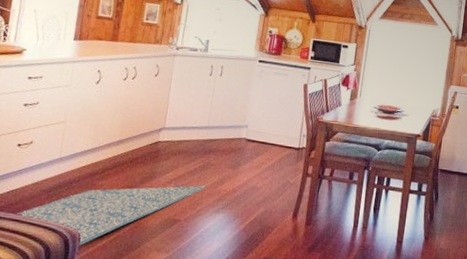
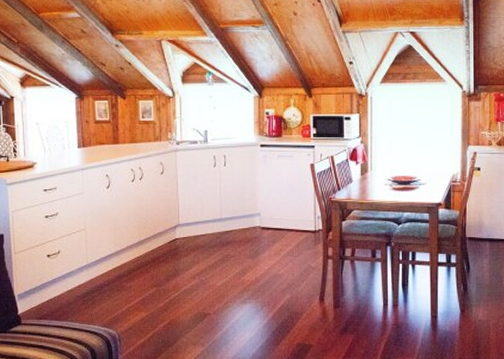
rug: present [17,185,208,247] -> none [59,277,231,347]

